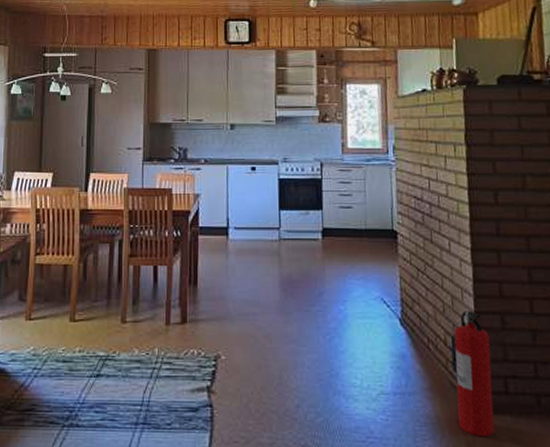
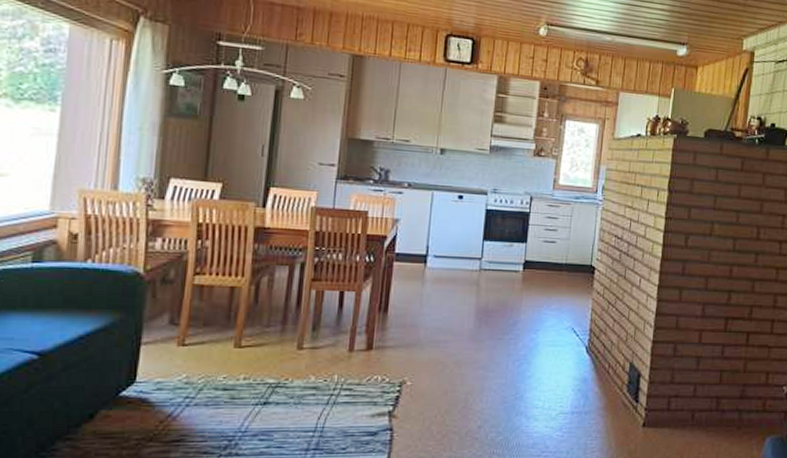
fire extinguisher: present [454,311,495,437] -> none [625,340,662,447]

